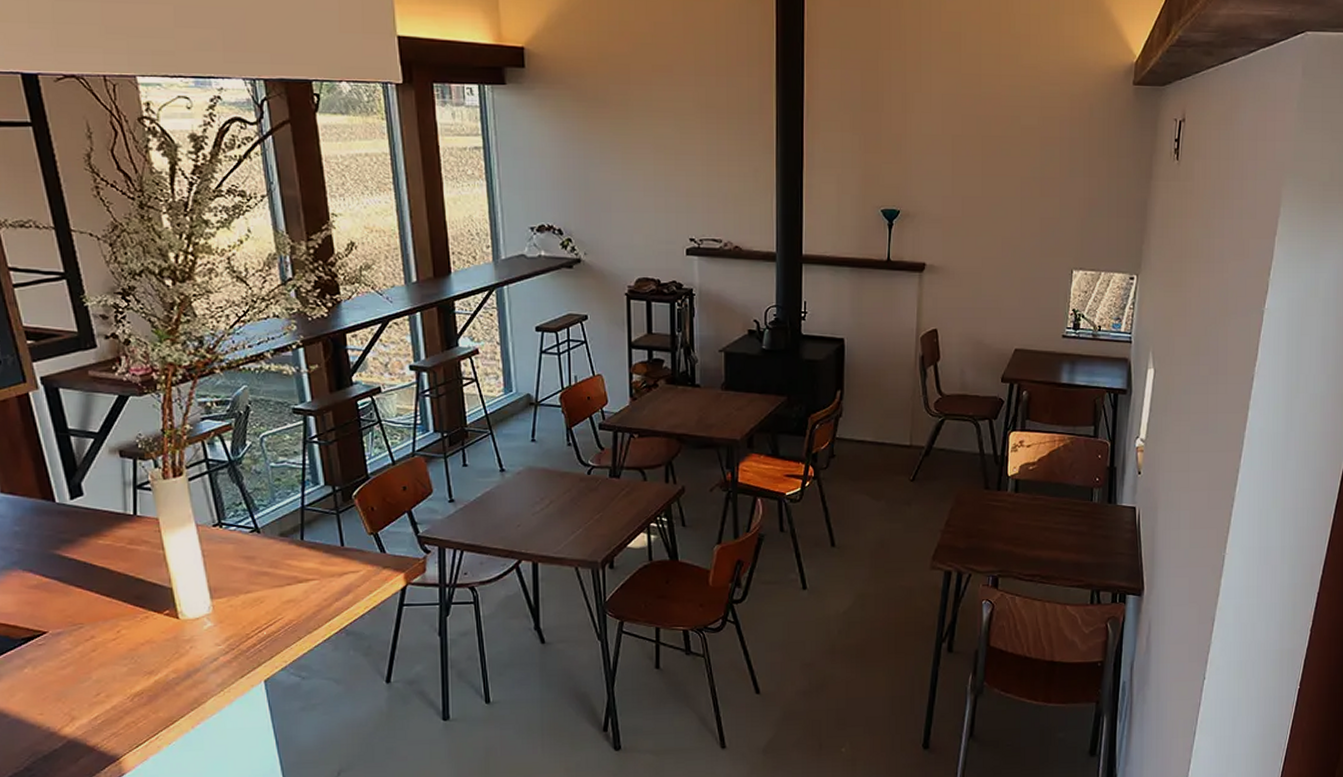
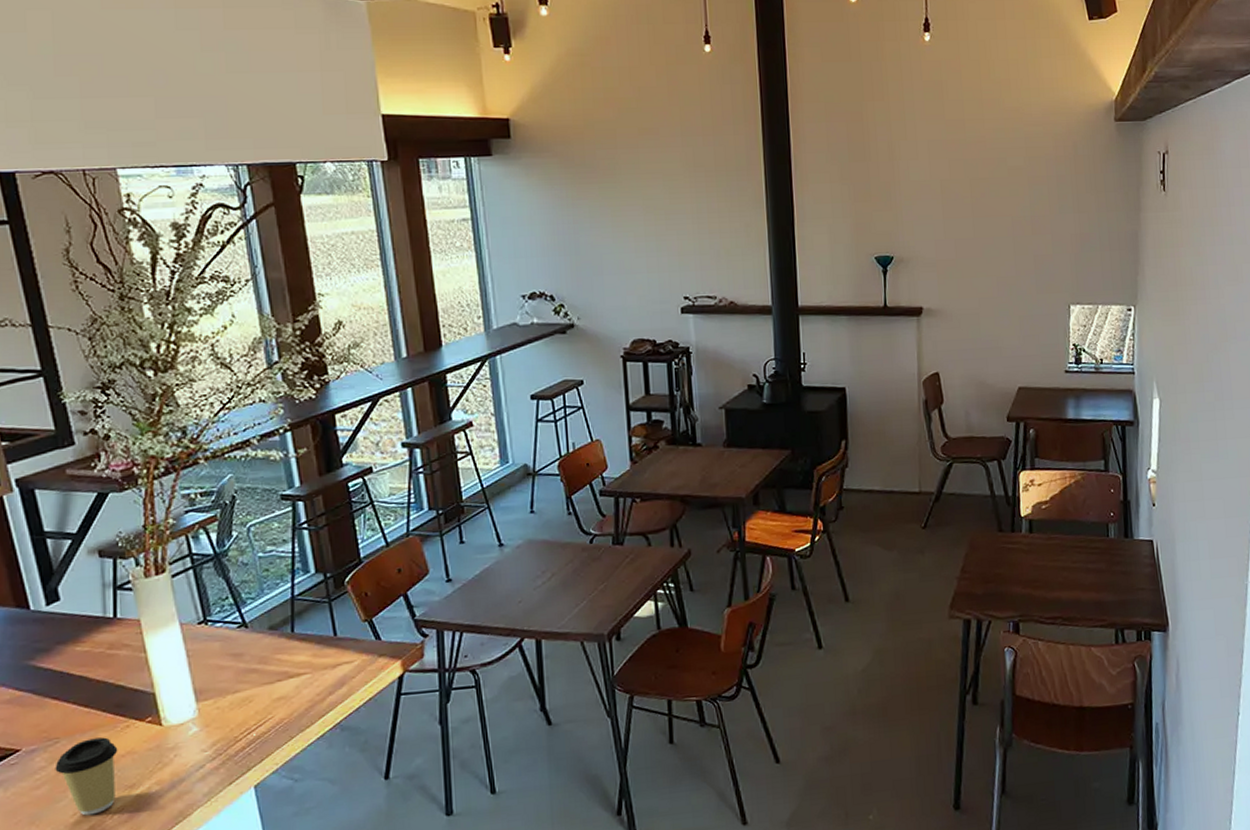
coffee cup: none [79,626,138,697] -> present [55,737,118,816]

